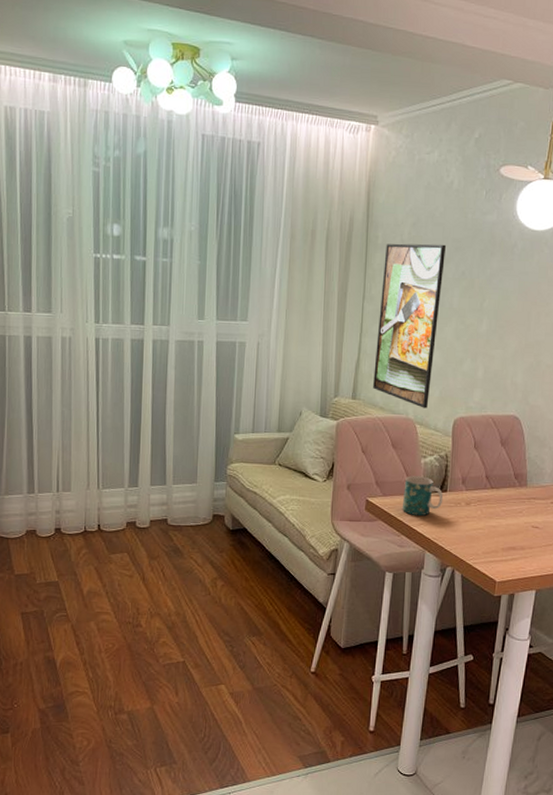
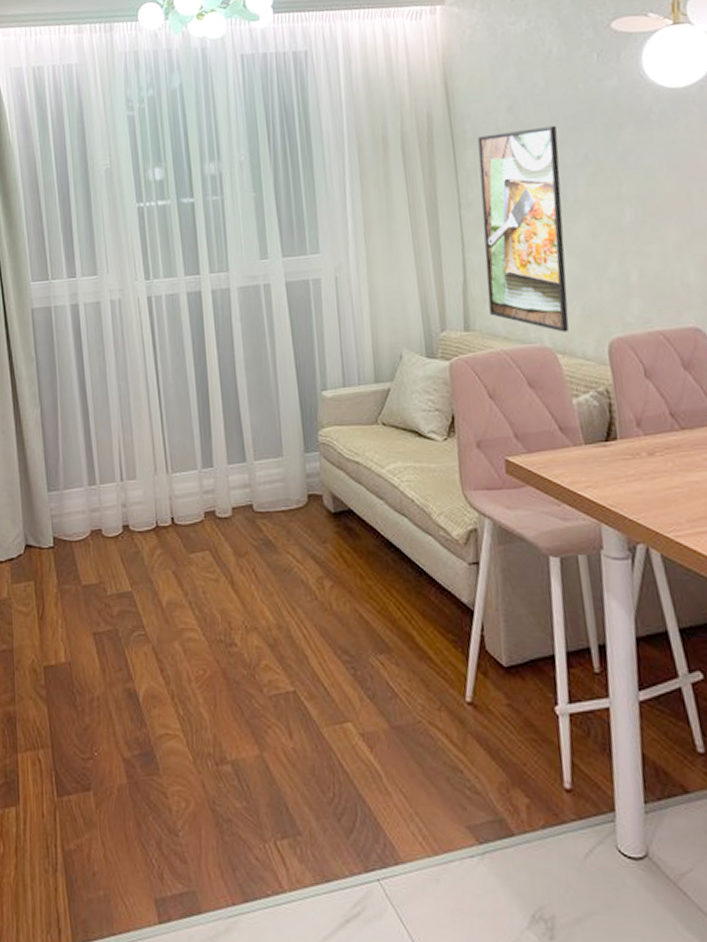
mug: present [403,476,444,516] -> none [555,421,614,475]

